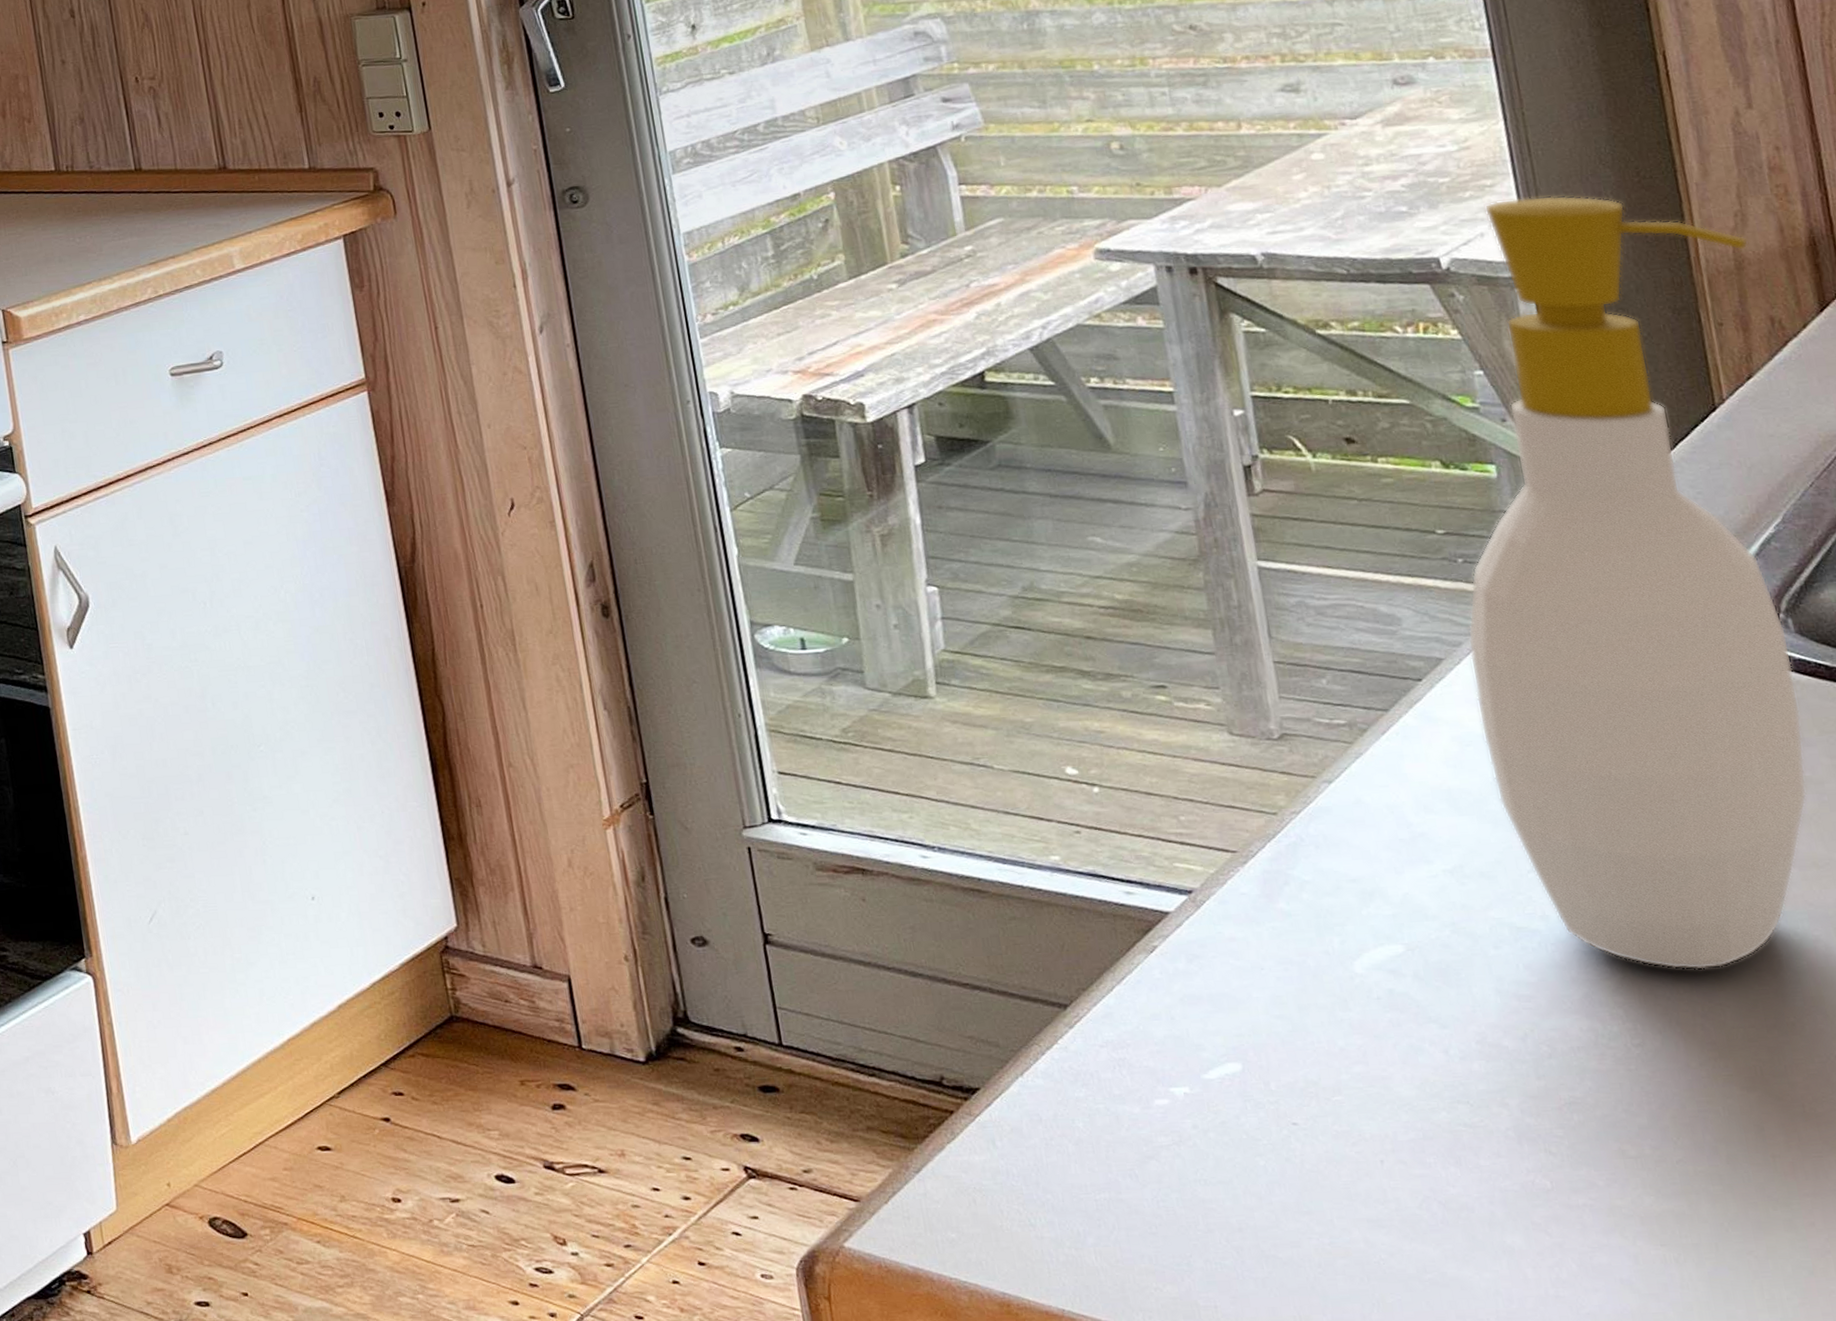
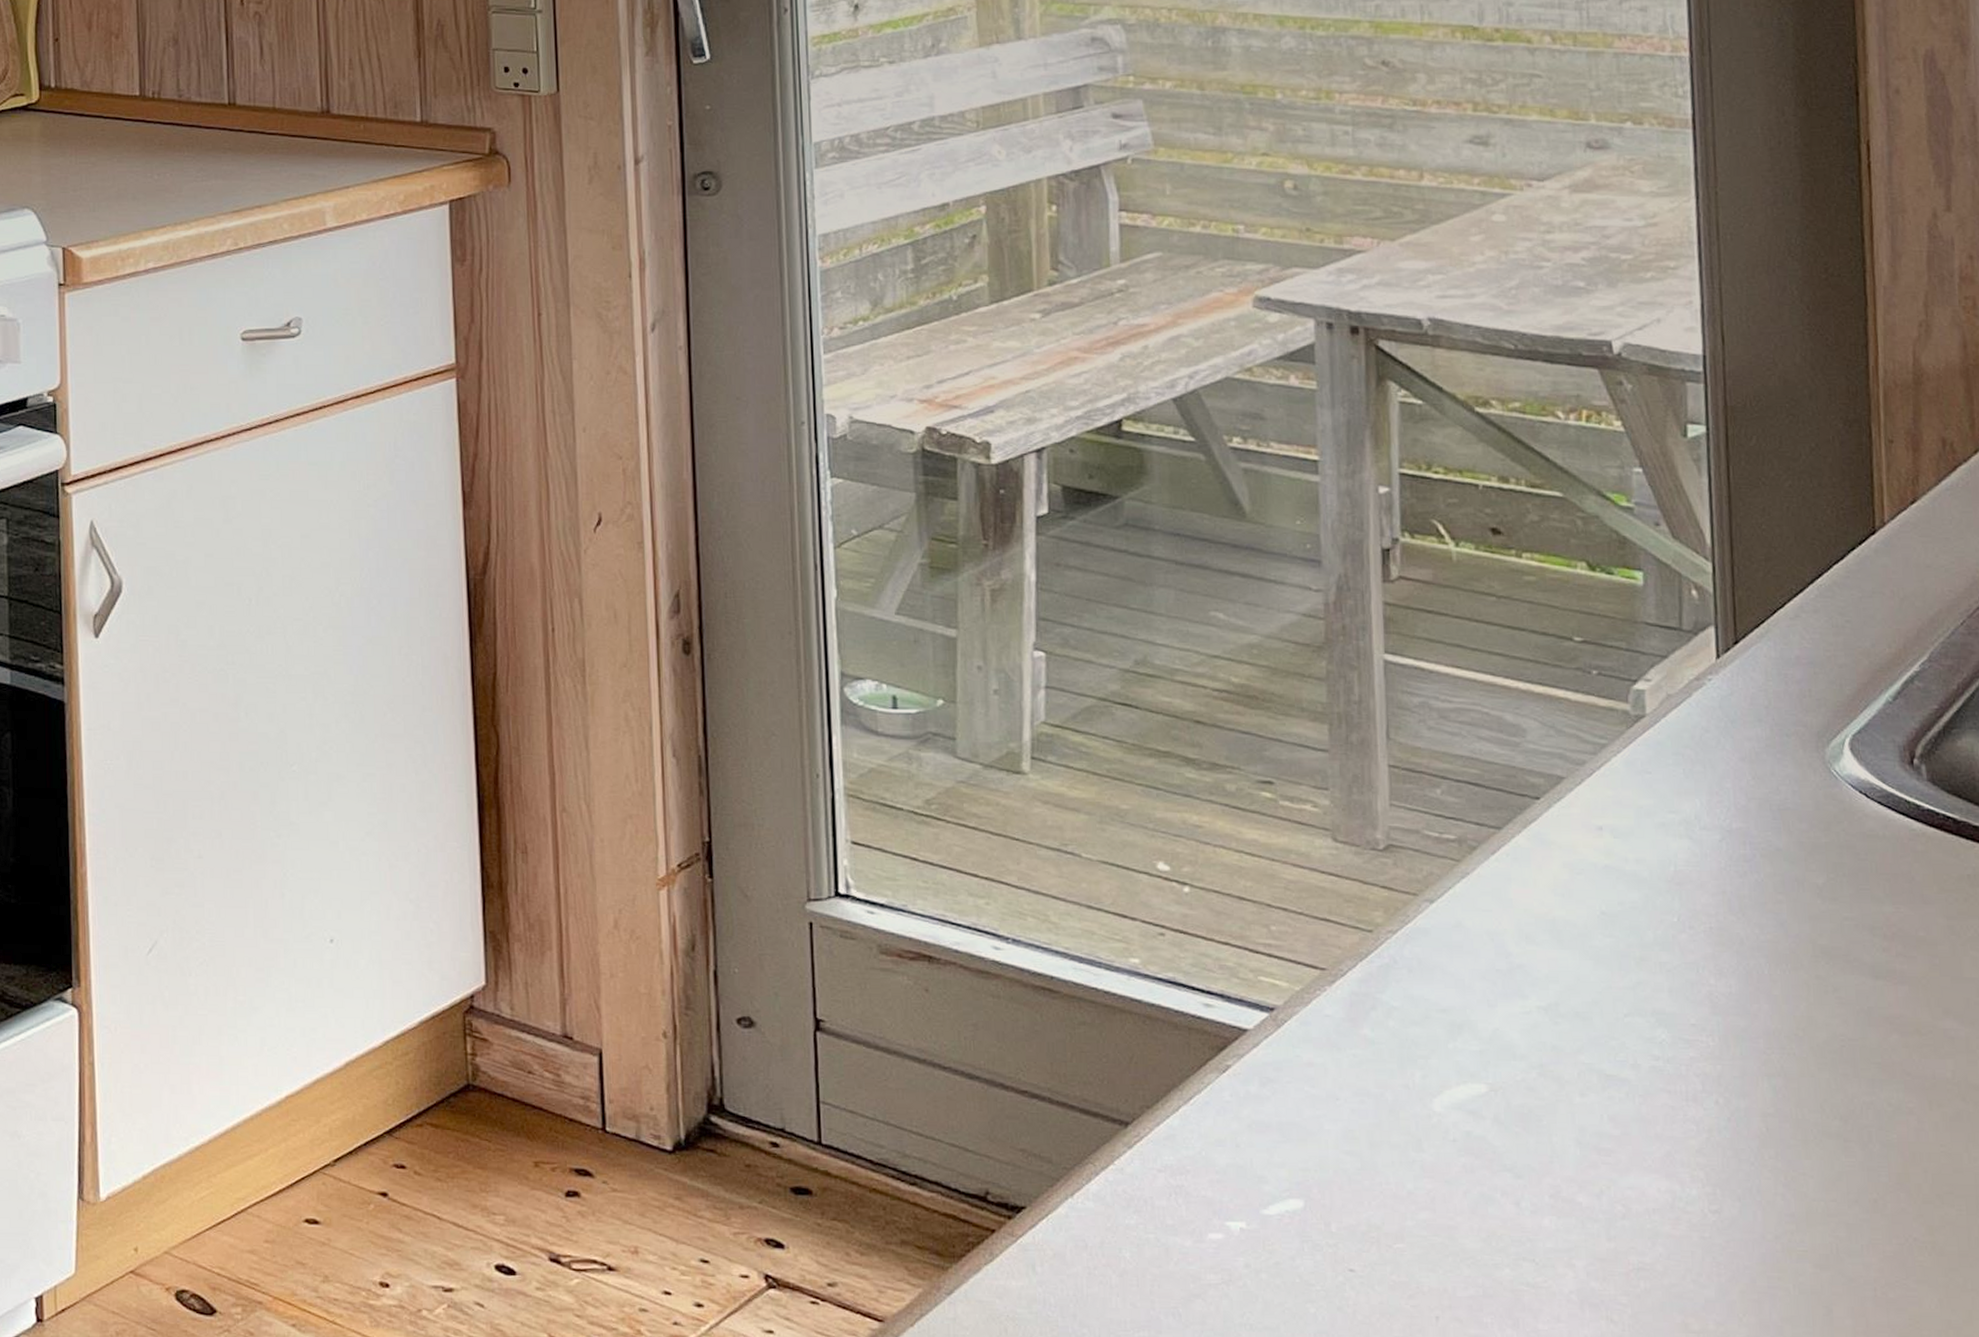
soap bottle: present [1467,195,1807,970] -> none [1592,284,1930,1136]

